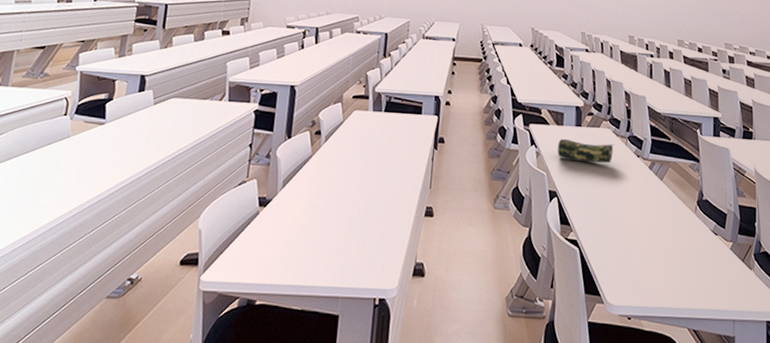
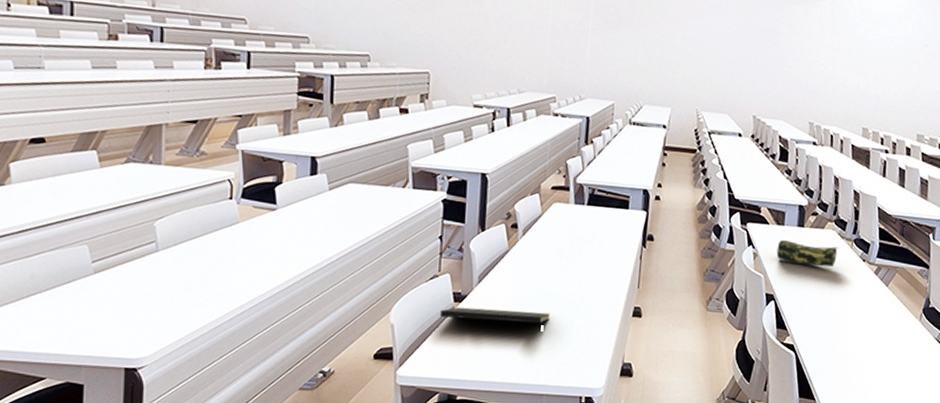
notepad: none [244,211,348,237] -> present [439,307,550,335]

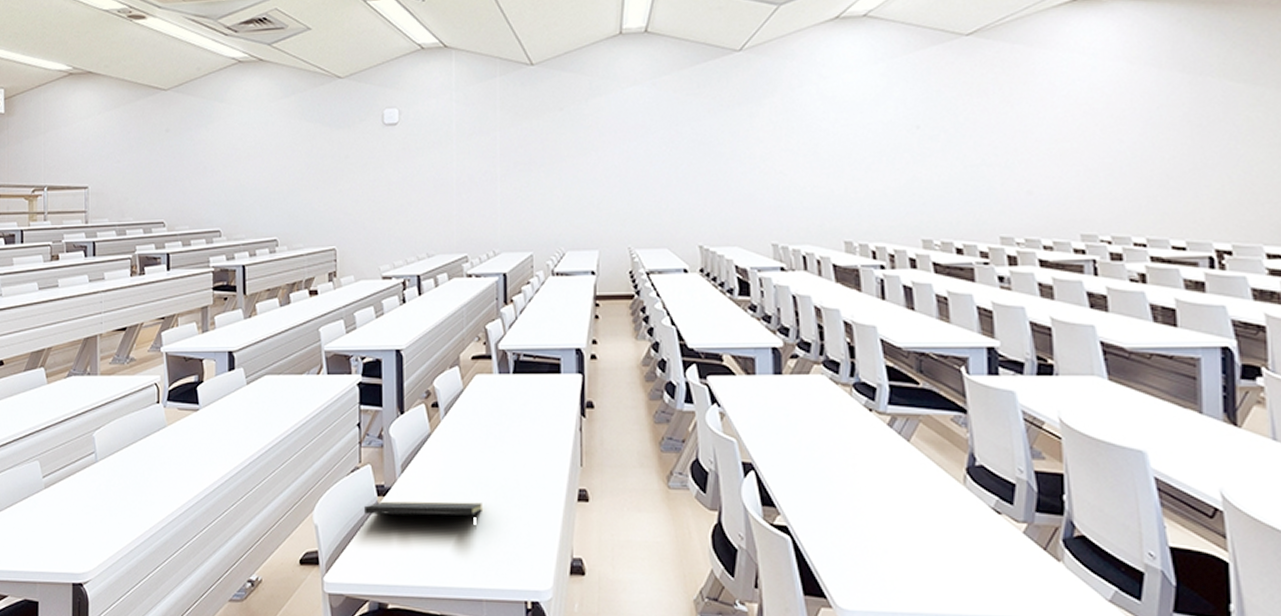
pencil case: present [776,239,839,267] -> none [750,392,833,423]

